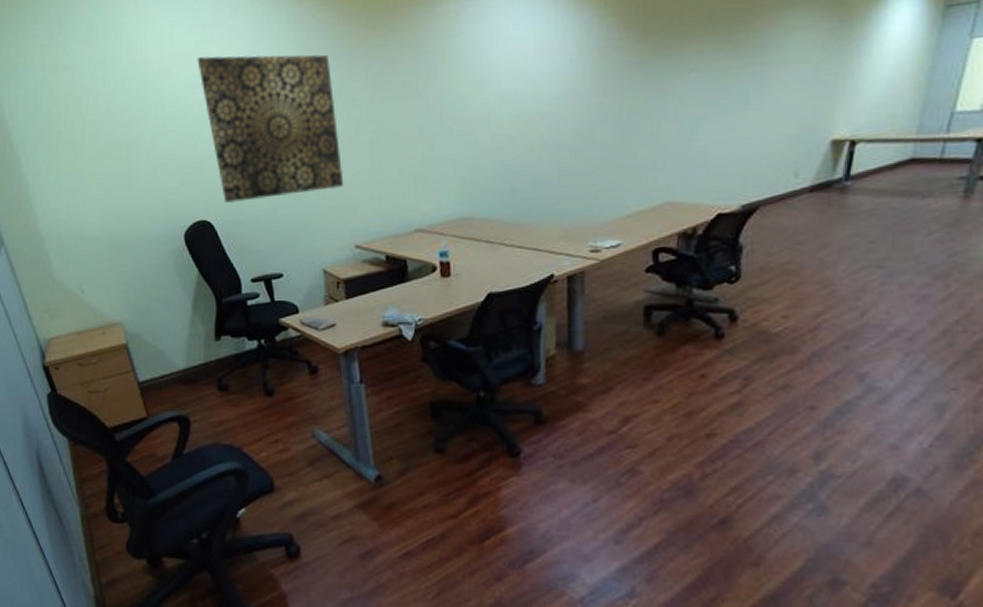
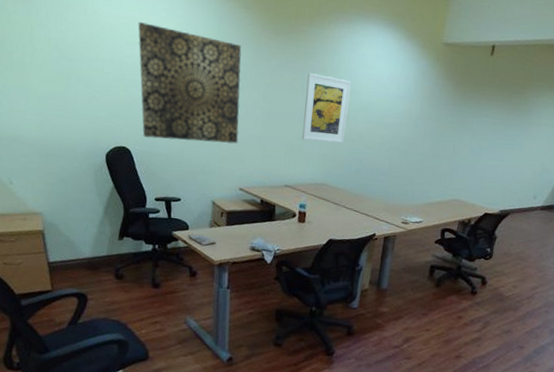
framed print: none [423,66,486,163] -> present [302,73,351,143]

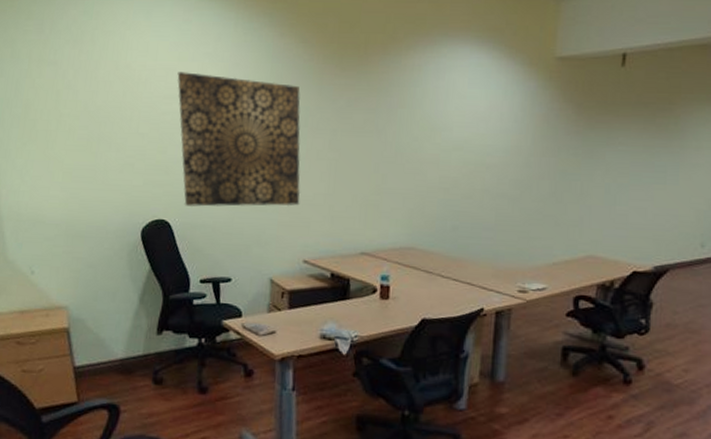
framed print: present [302,73,351,143] -> none [379,111,438,195]

